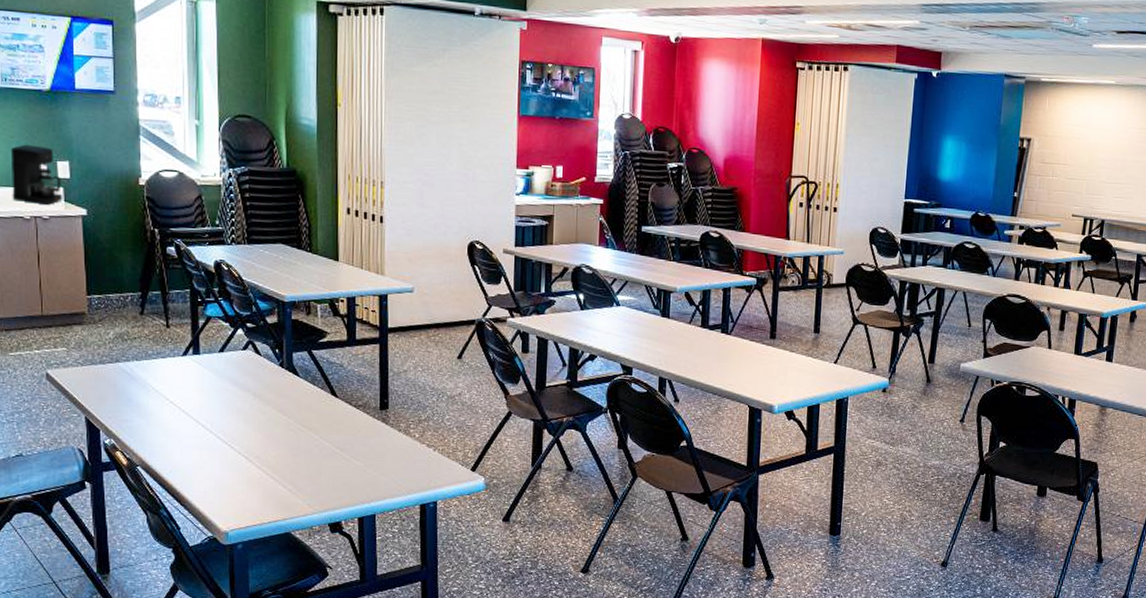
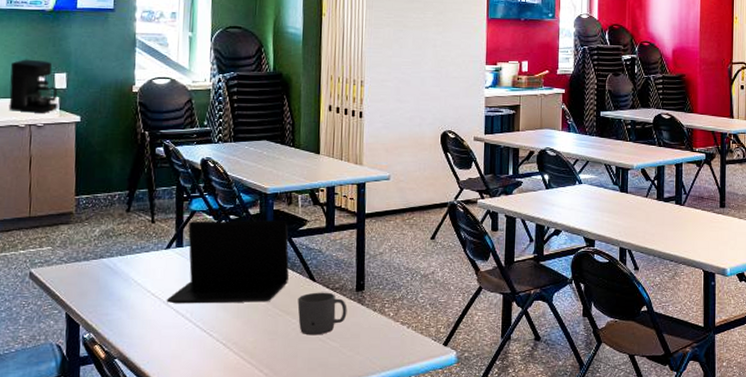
laptop computer: none [185,328,311,416] -> present [166,220,290,304]
mug: none [320,408,371,453] -> present [297,292,347,335]

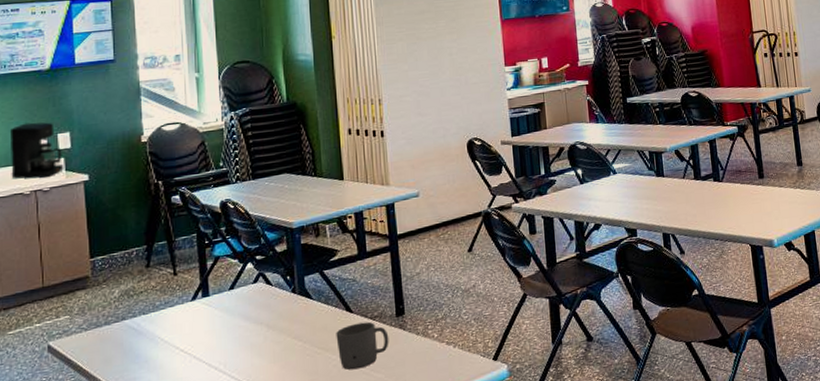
laptop computer: present [166,220,290,304] -> none [196,254,325,358]

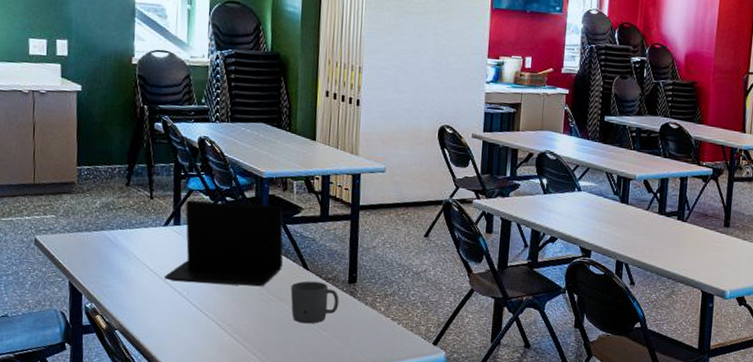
coffee maker: present [11,122,64,179] -> none [12,23,60,80]
laptop computer: none [196,254,325,358] -> present [164,200,283,287]

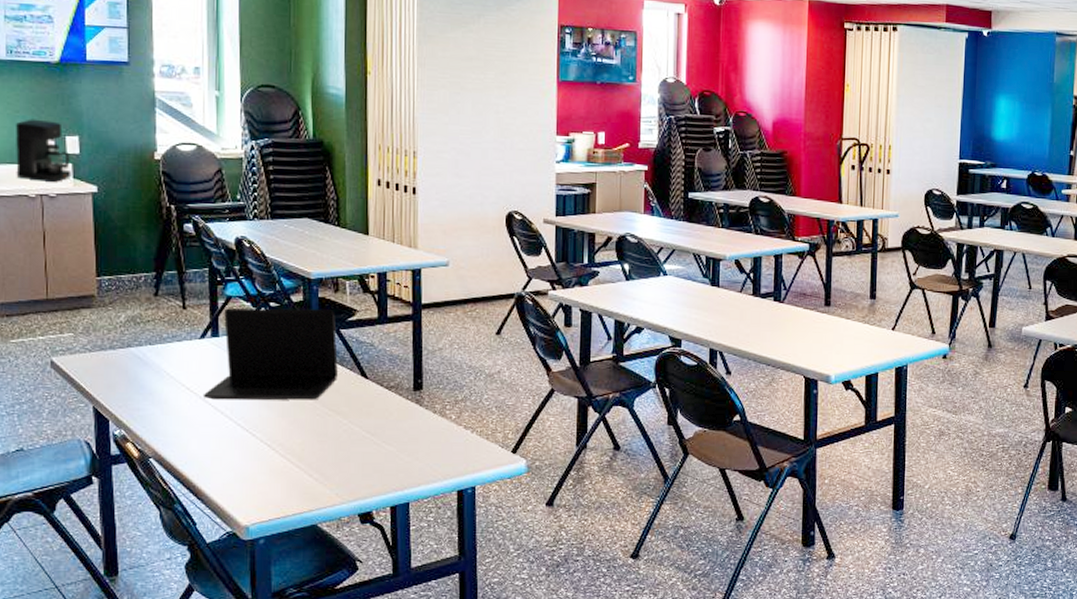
coffee maker: none [12,23,60,80] -> present [16,119,72,182]
mug: present [290,281,339,324] -> none [348,390,404,438]

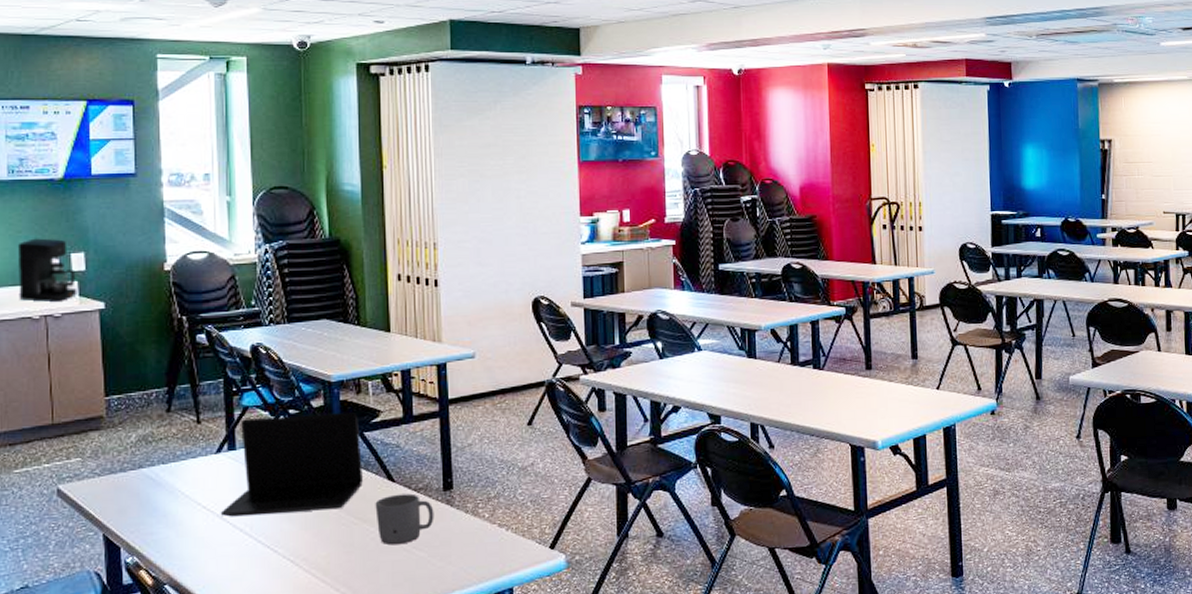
mug: none [348,390,404,438] -> present [375,493,434,545]

